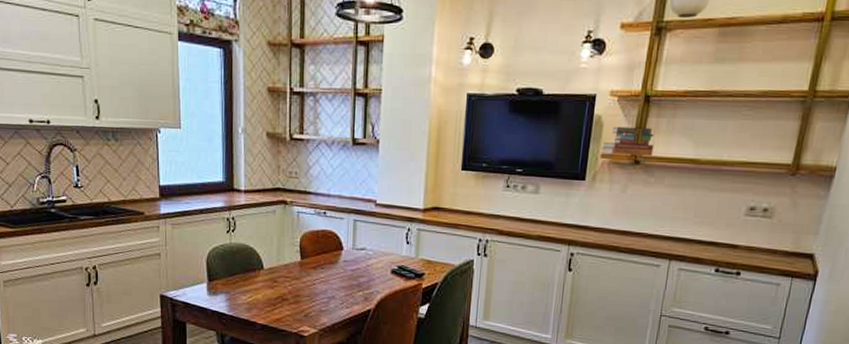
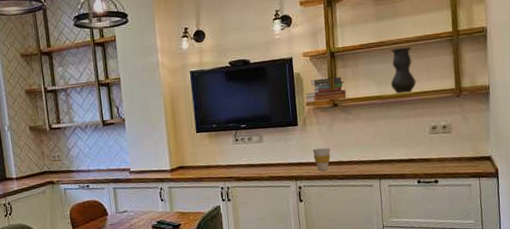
cup: none [596,211,619,240] -> present [313,148,331,171]
vase: none [711,101,751,162] -> present [390,46,417,94]

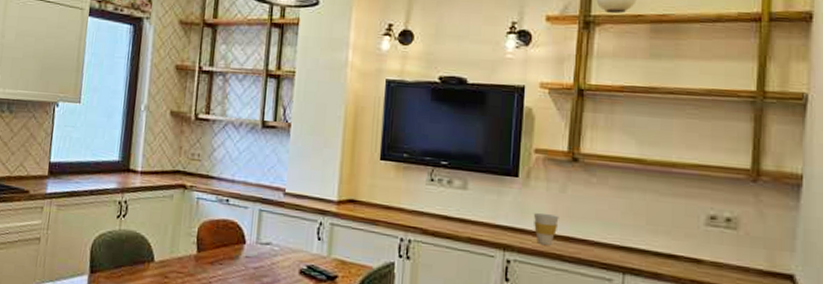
books: present [305,76,347,103] -> none [534,120,593,154]
vase: present [390,46,417,94] -> none [657,99,696,164]

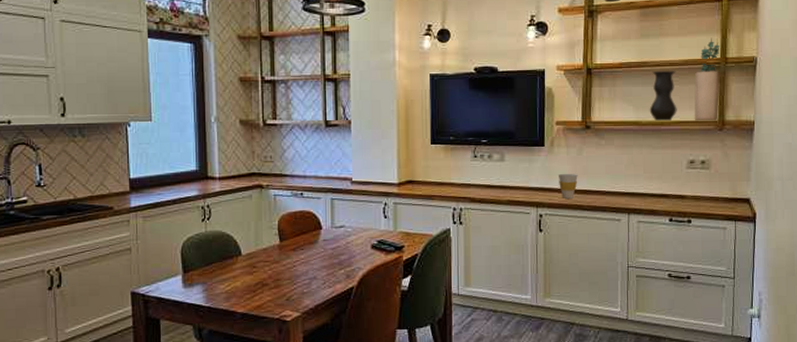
vase: none [657,99,696,164] -> present [649,70,677,122]
vase: none [717,64,757,169] -> present [694,37,720,121]

